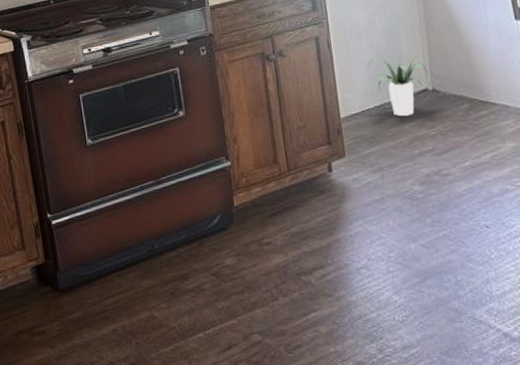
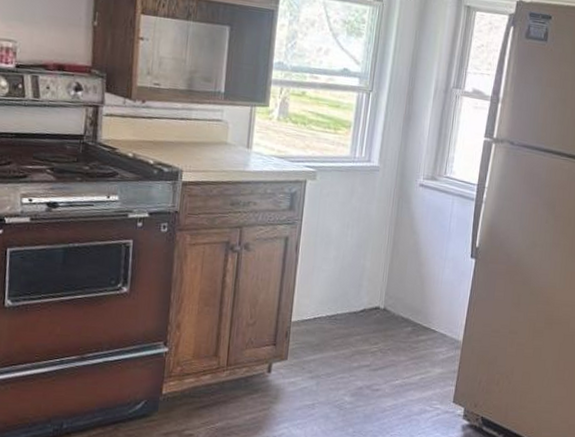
potted plant: present [368,58,428,117] -> none [330,269,384,330]

